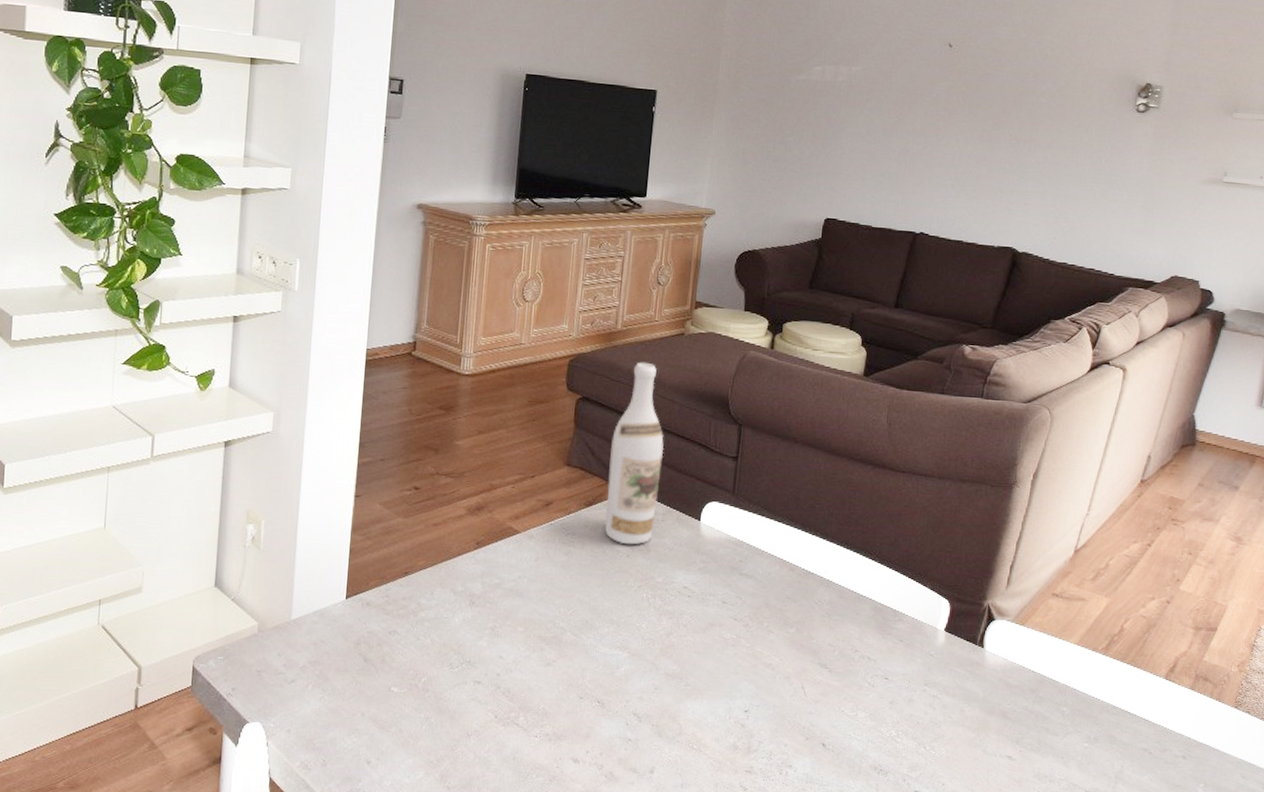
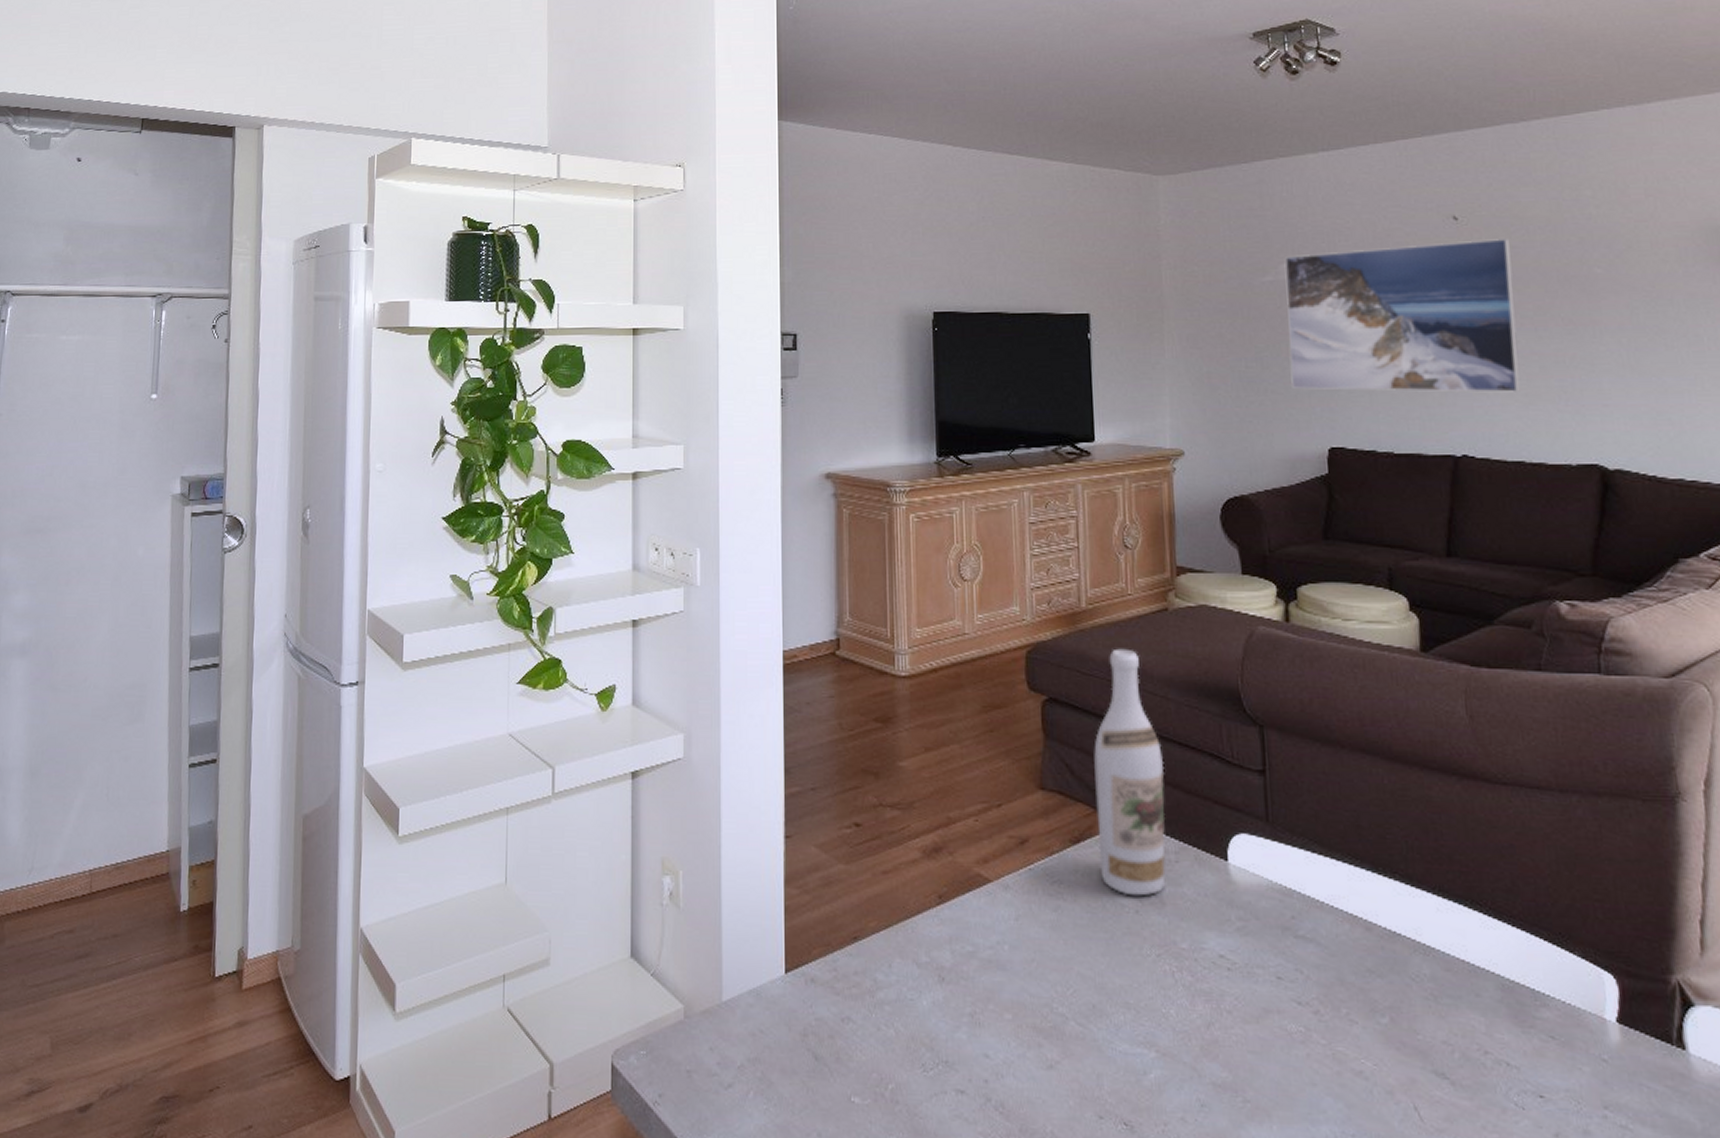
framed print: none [805,60,986,188] -> present [1284,239,1521,392]

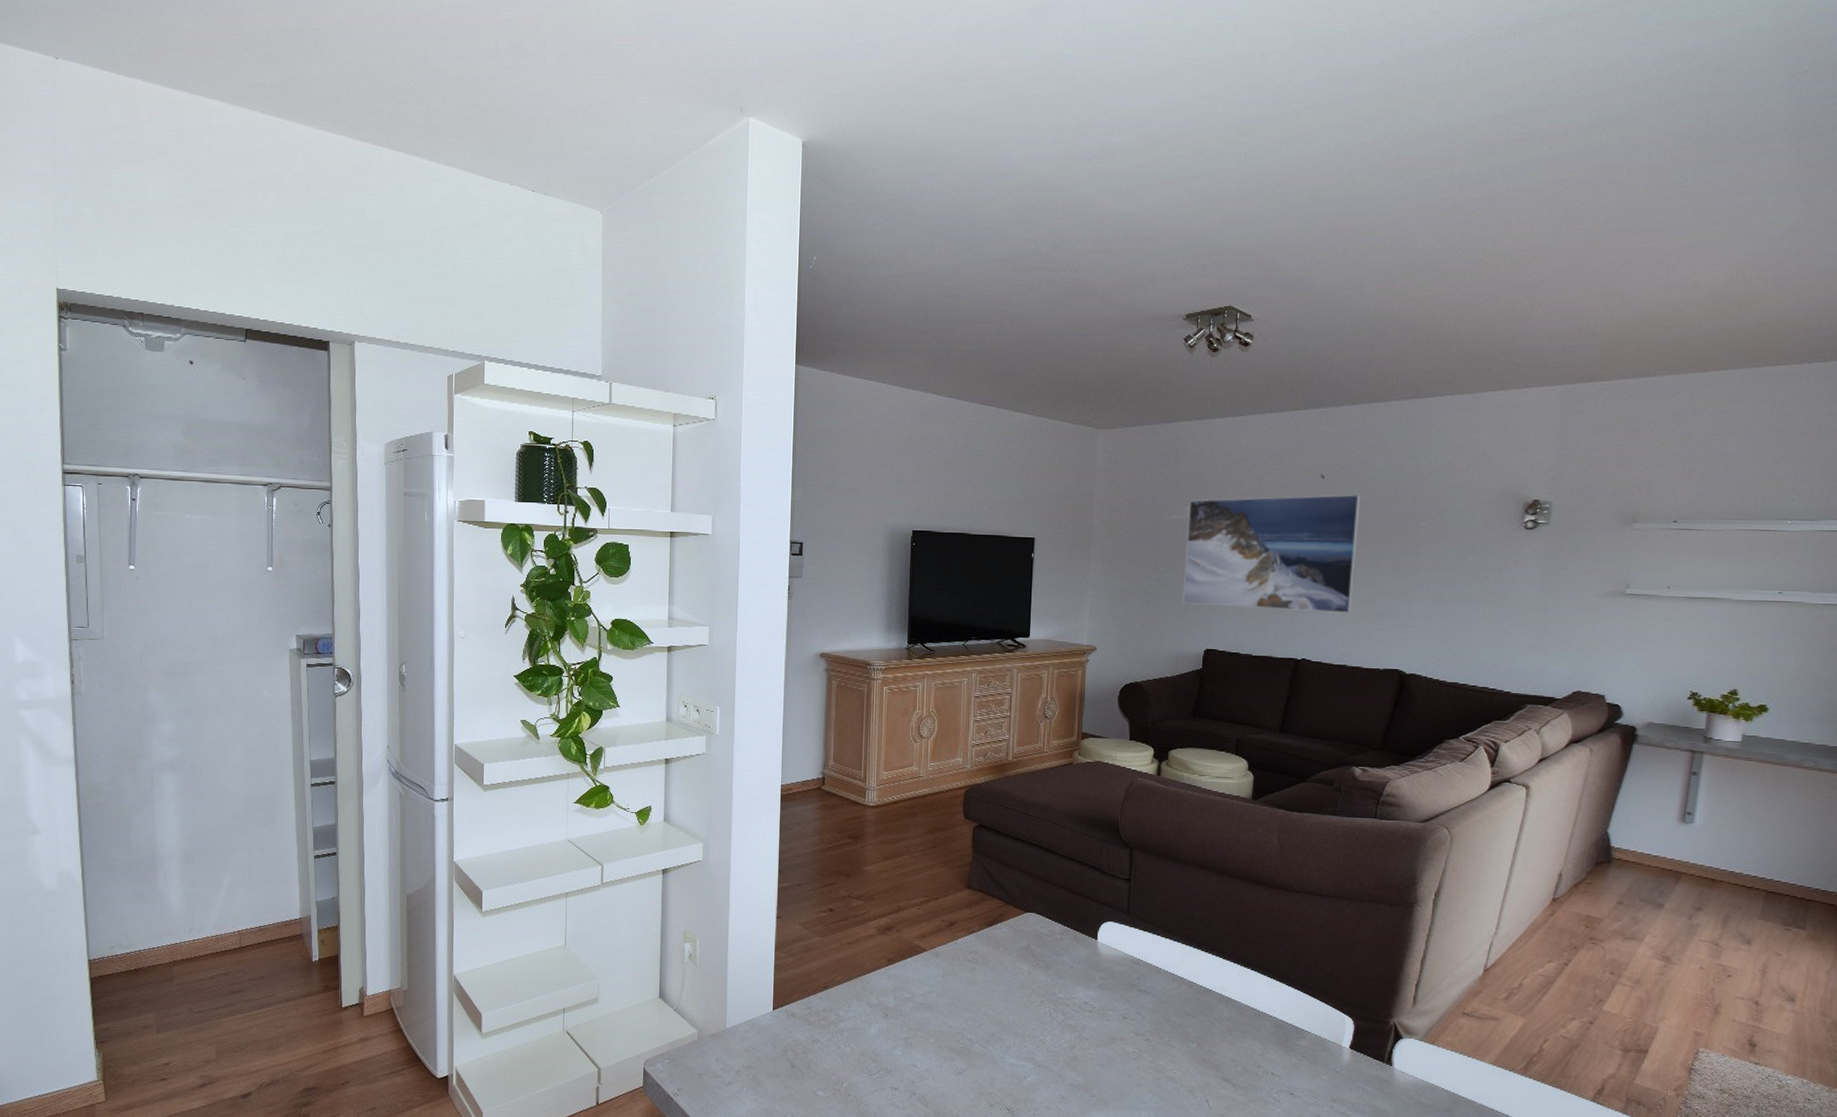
wine bottle: present [1094,648,1166,896] -> none [1006,790,1059,963]

